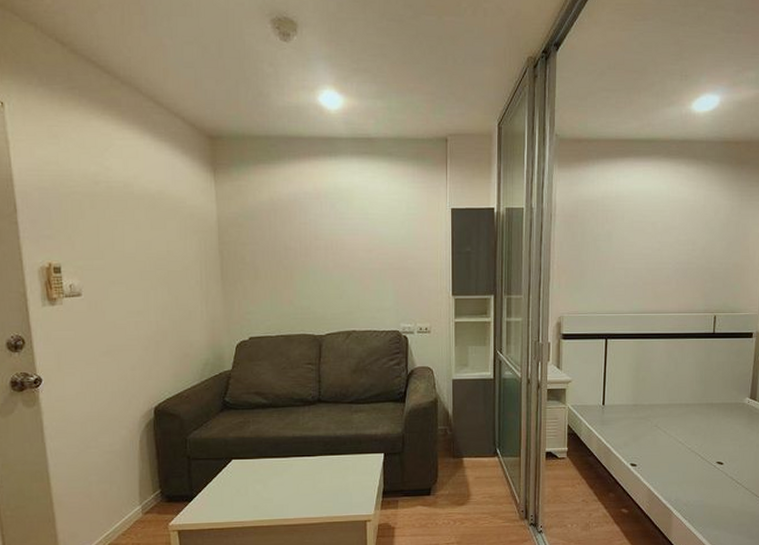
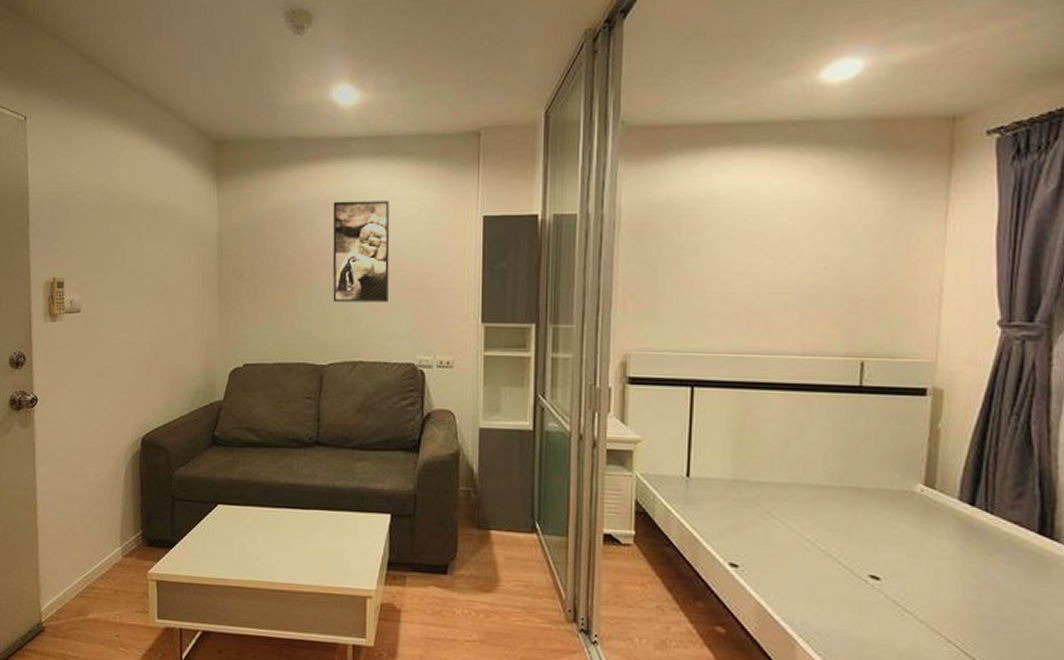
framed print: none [324,194,375,281] -> present [332,201,390,303]

